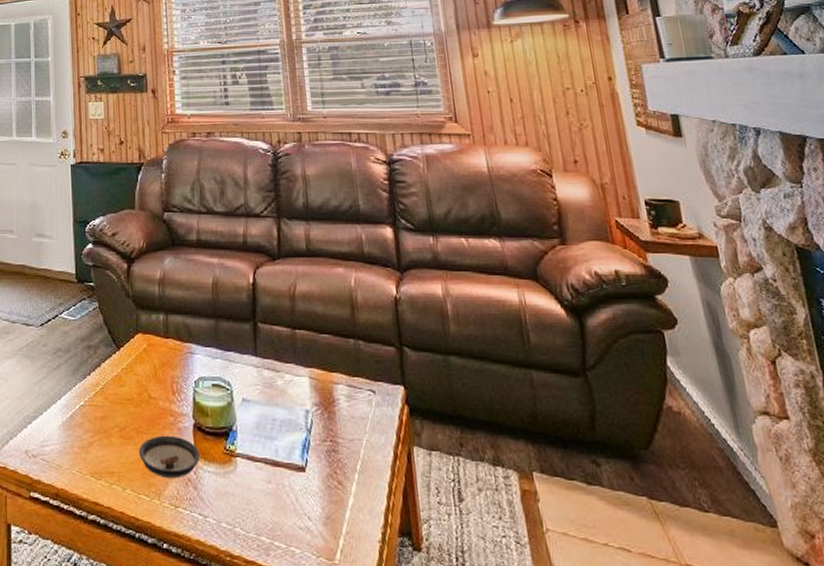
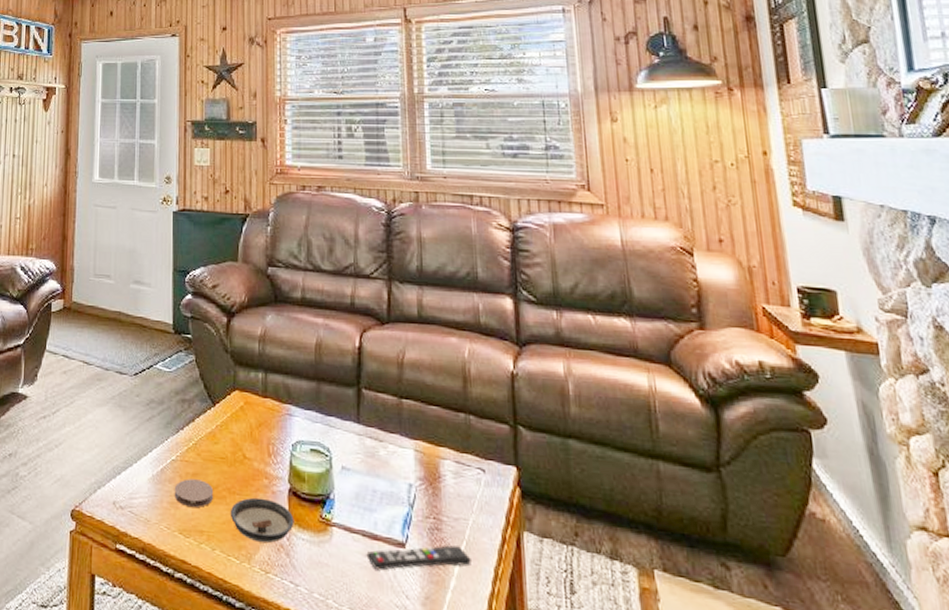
coaster: none [84,422,123,451] -> present [174,478,214,508]
remote control: none [269,465,367,495] -> present [366,545,471,571]

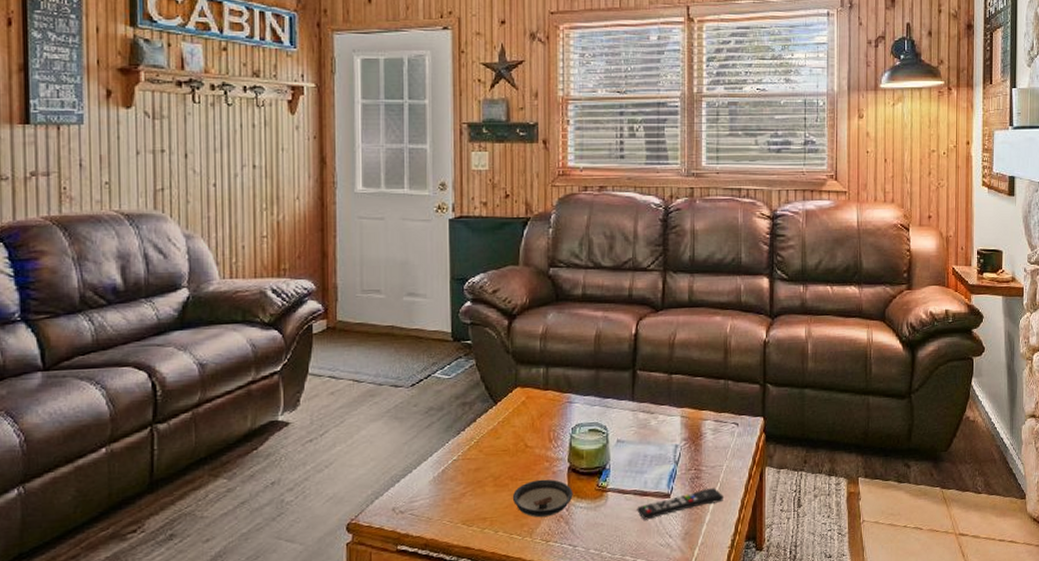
coaster: present [174,478,214,508] -> none [456,473,497,500]

